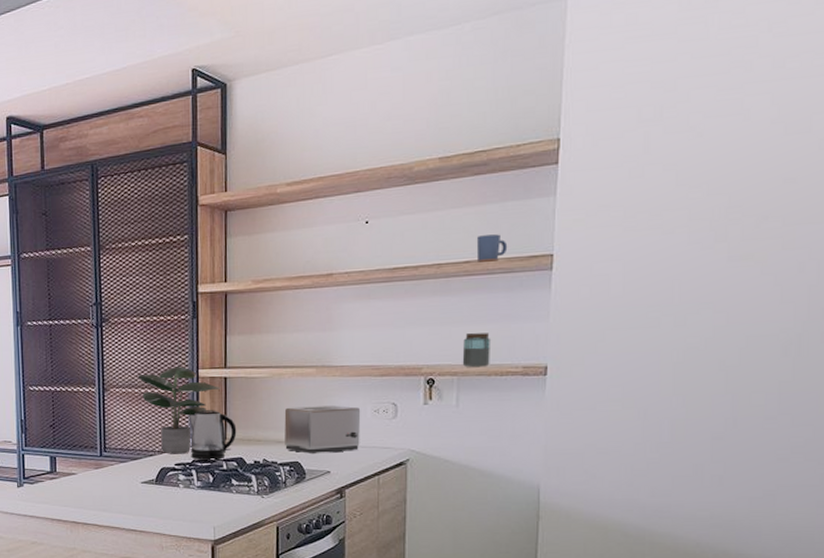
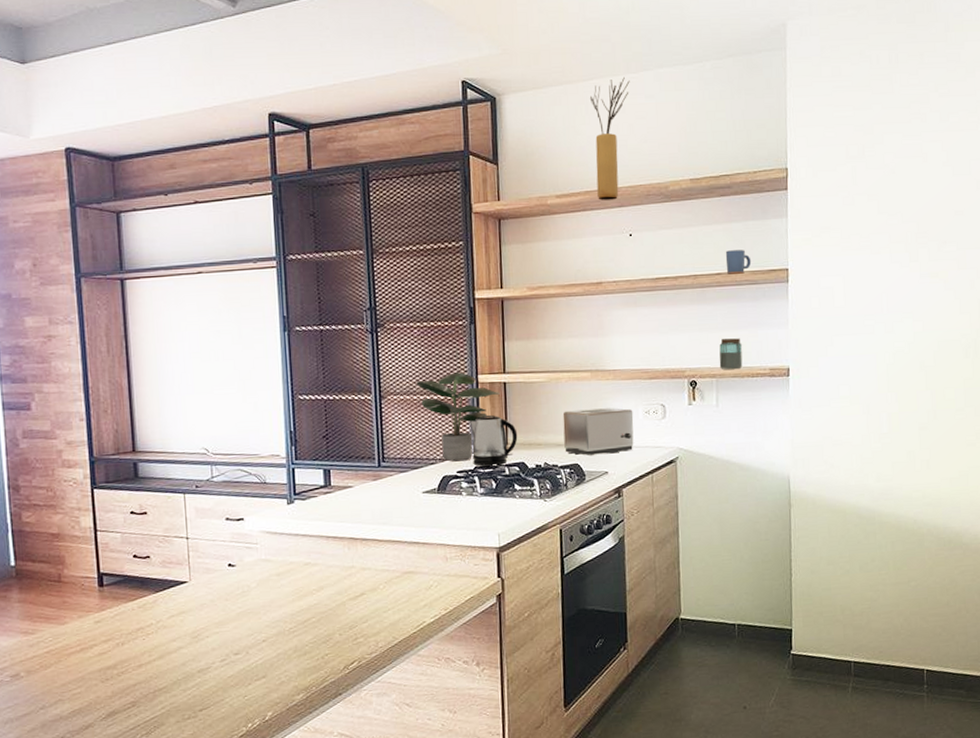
vase: none [327,49,374,186] -> present [589,76,630,200]

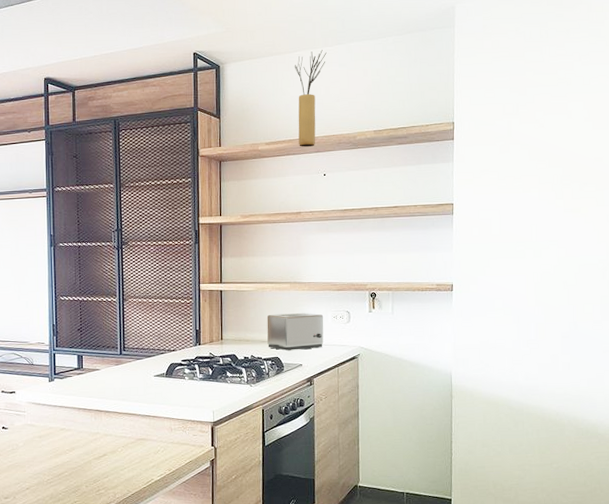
potted plant: present [416,372,501,462] -> none [151,281,218,352]
kettle: present [469,414,518,467] -> none [192,315,230,357]
peanut butter: present [719,338,743,370] -> none [395,259,415,285]
mug: present [725,250,752,274] -> none [401,188,423,207]

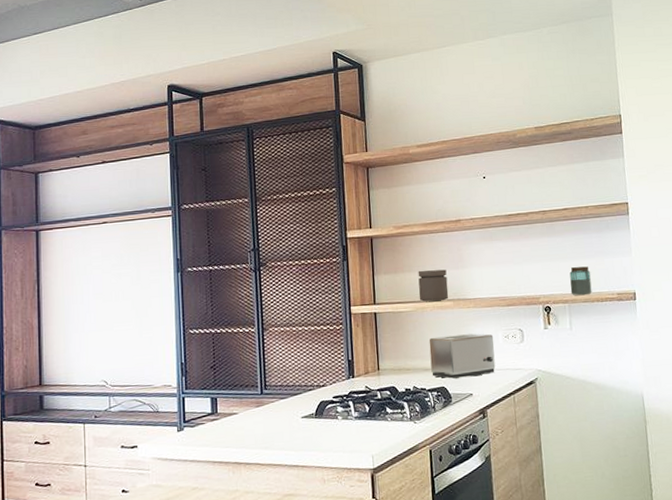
jar: none [260,255,287,283] -> present [418,269,449,302]
vase: present [294,49,327,147] -> none [443,43,478,148]
peanut butter: none [395,259,415,285] -> present [569,266,592,296]

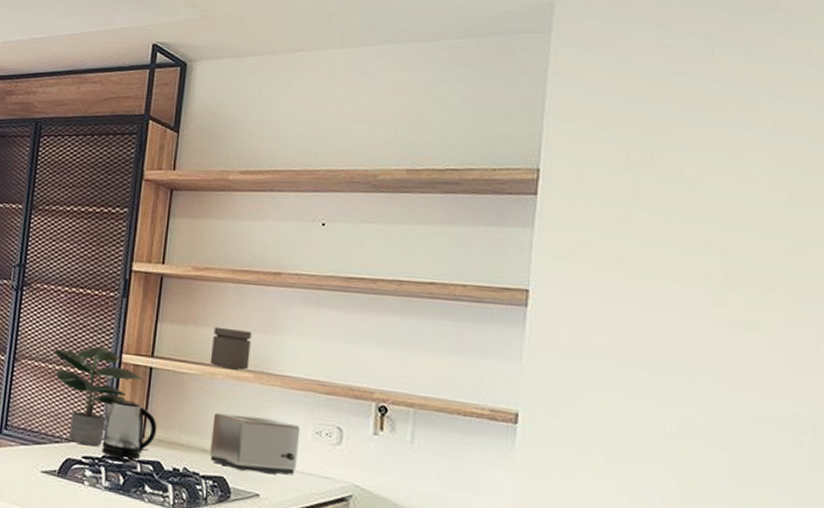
potted plant: none [295,304,372,388] -> present [54,346,145,447]
kettle: none [343,342,388,392] -> present [101,399,158,461]
peanut butter: present [569,266,592,296] -> none [420,362,455,403]

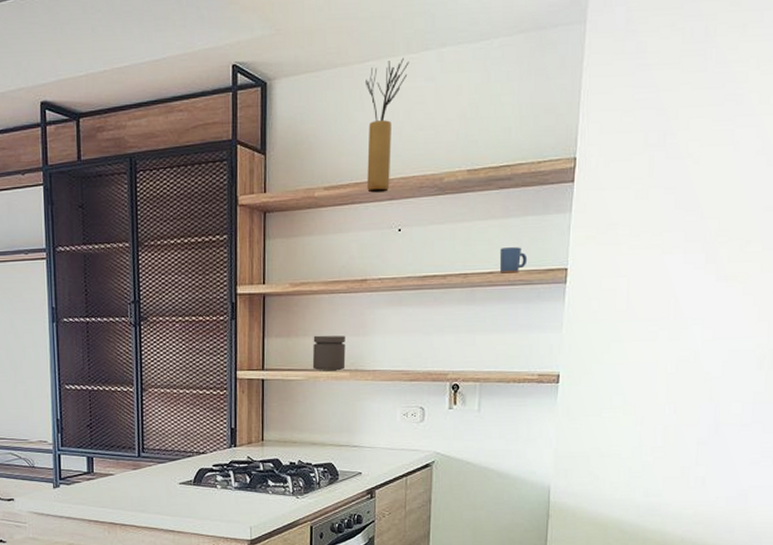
potted plant: present [54,346,145,447] -> none [176,368,259,455]
kettle: present [101,399,158,461] -> none [226,410,273,462]
toaster: present [210,412,301,475] -> none [319,409,391,456]
vase: none [289,51,344,183] -> present [364,57,409,193]
mug: none [442,257,478,288] -> present [499,247,528,274]

